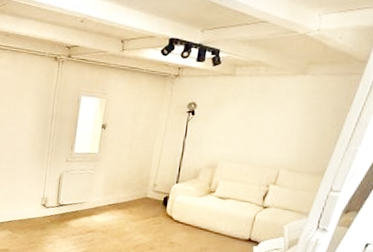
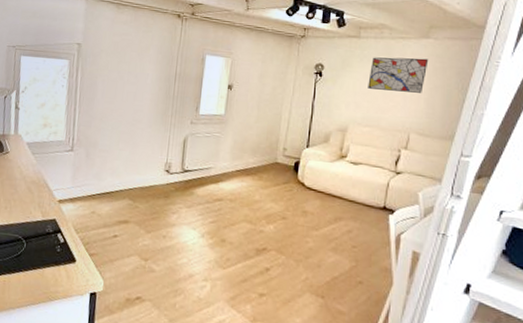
wall art: none [240,94,305,130] -> present [368,57,429,93]

